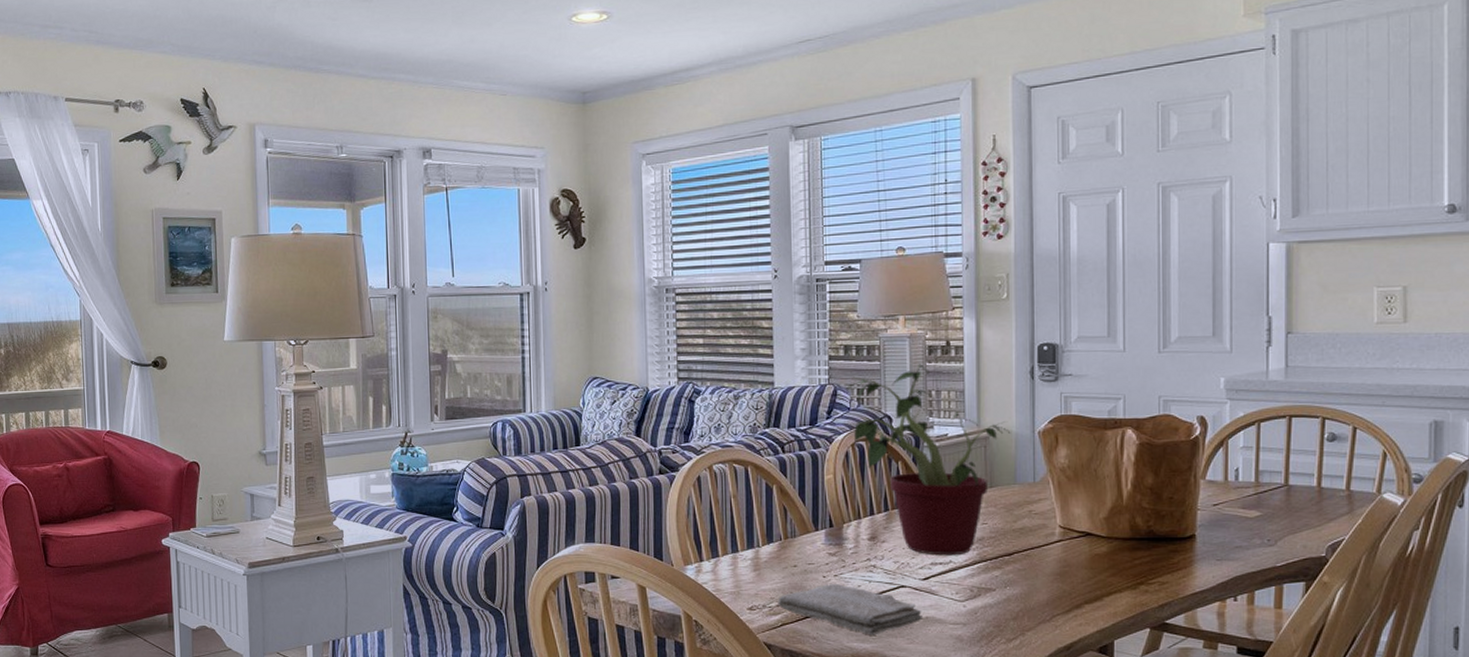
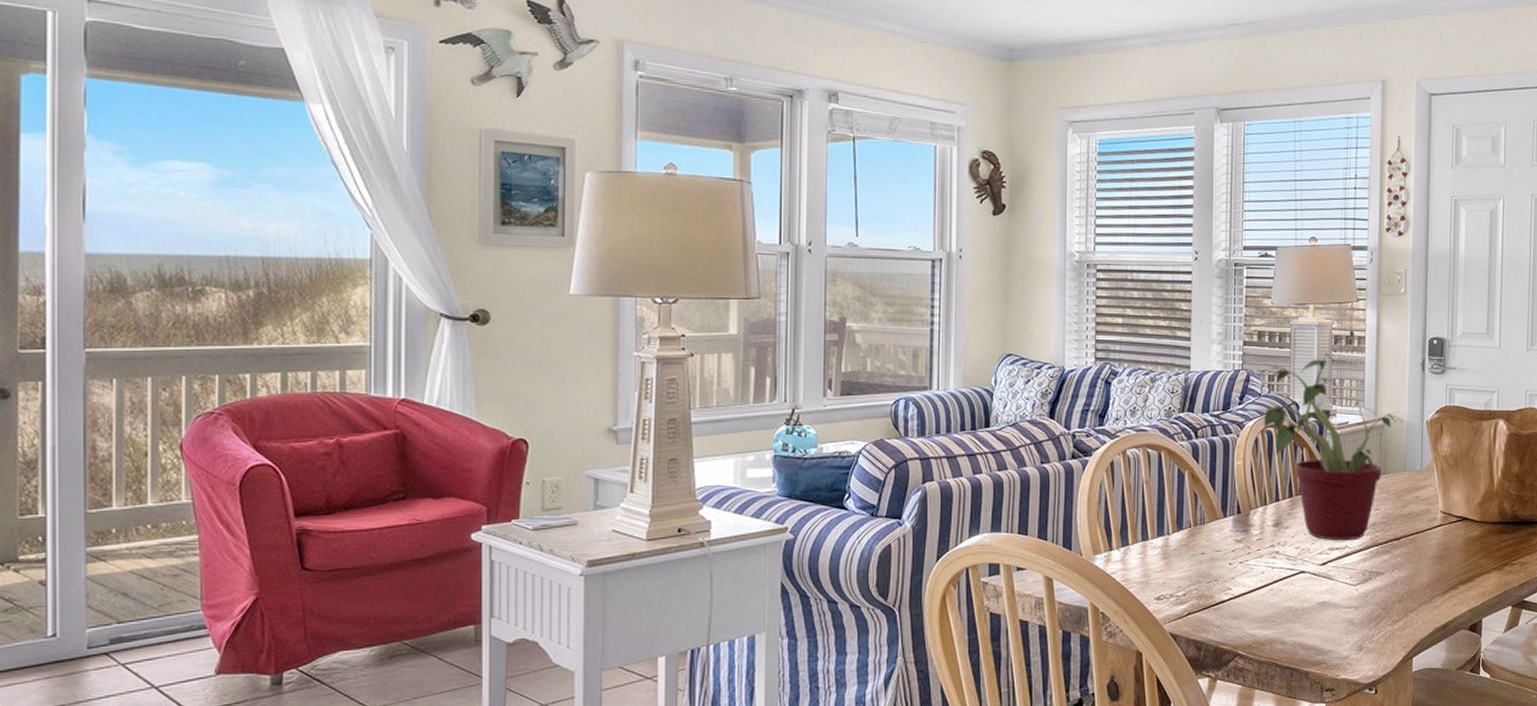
washcloth: present [777,584,922,635] -> none [1184,571,1319,622]

